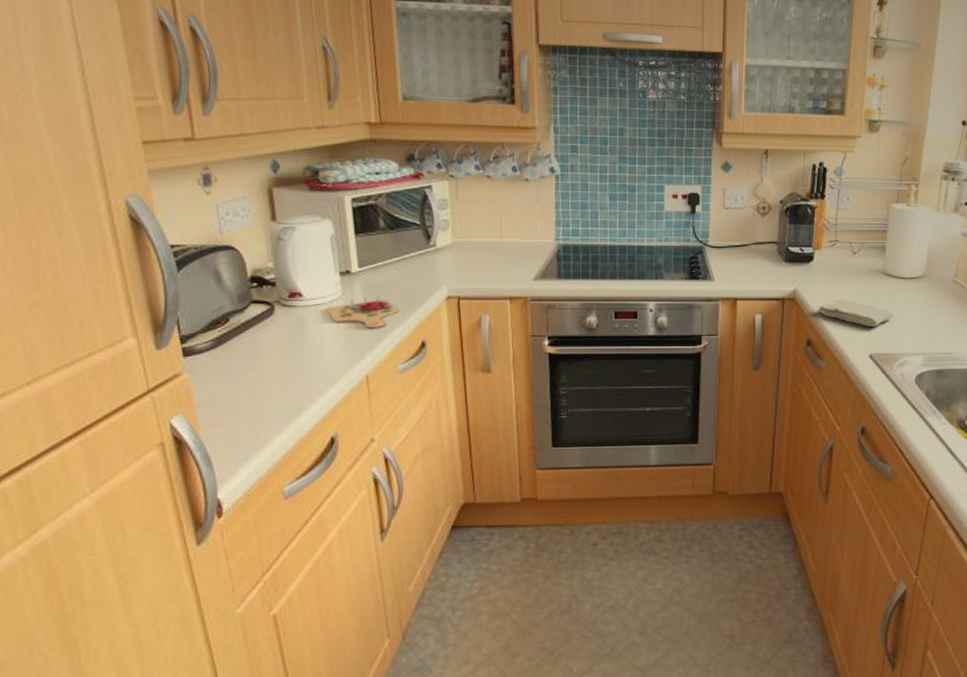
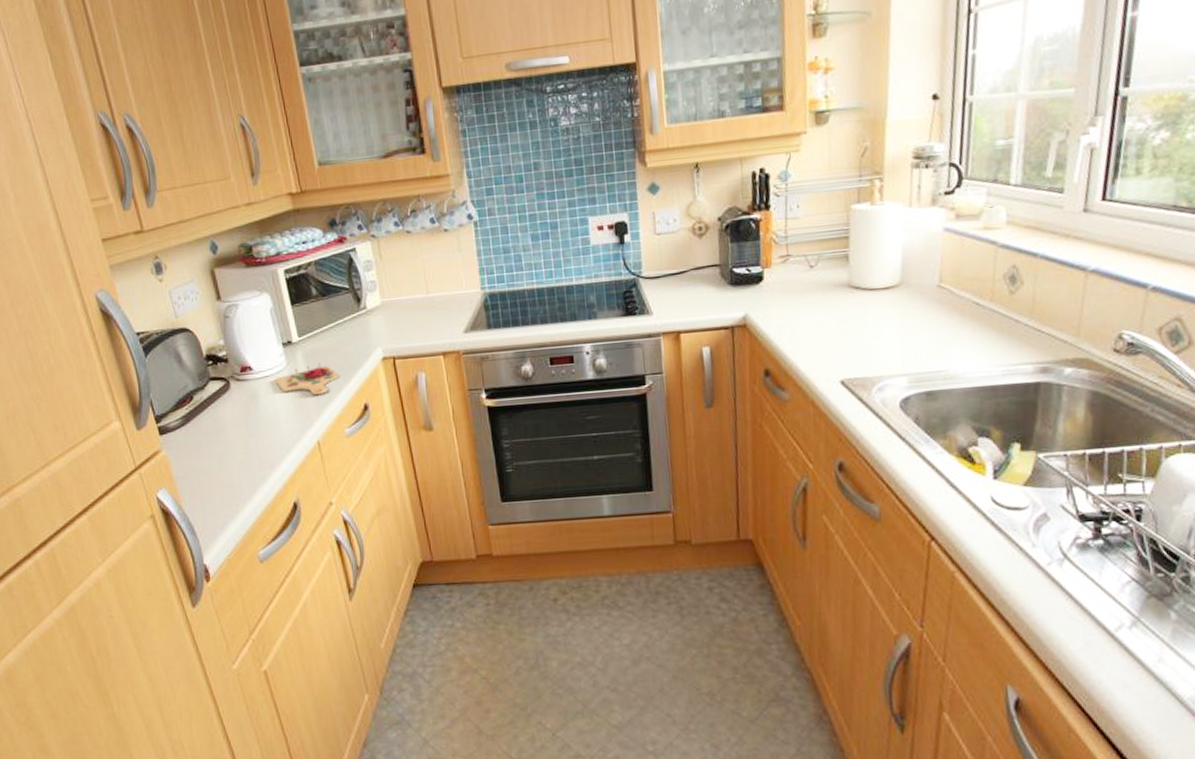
washcloth: present [818,298,893,326] -> none [774,320,866,349]

